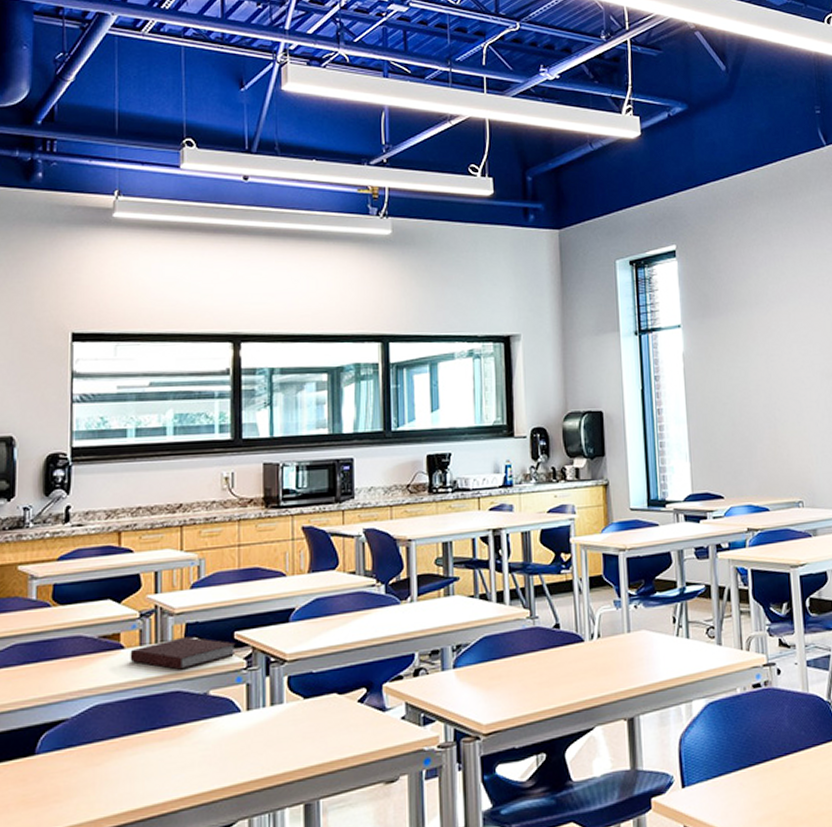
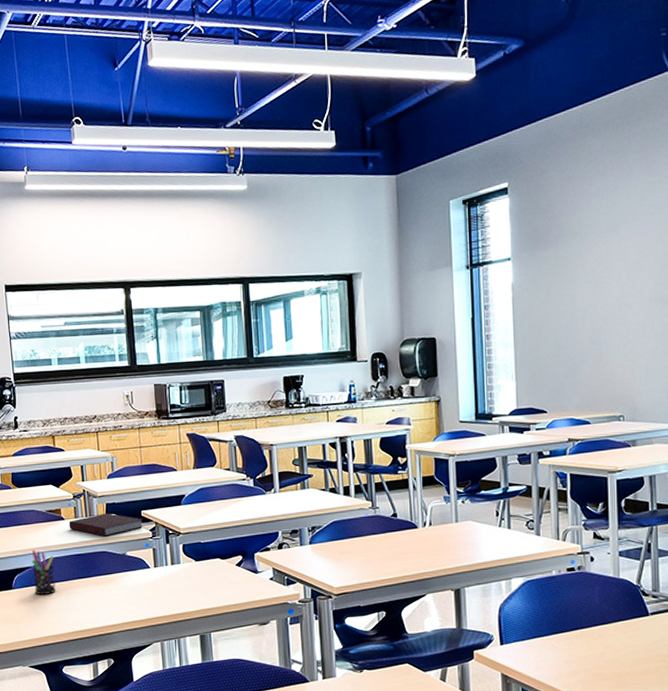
pen holder: none [69,693,104,761] -> present [31,549,56,595]

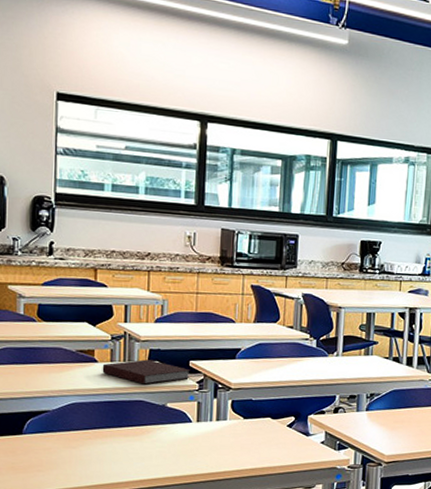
pen holder: present [31,549,56,595] -> none [50,391,80,443]

